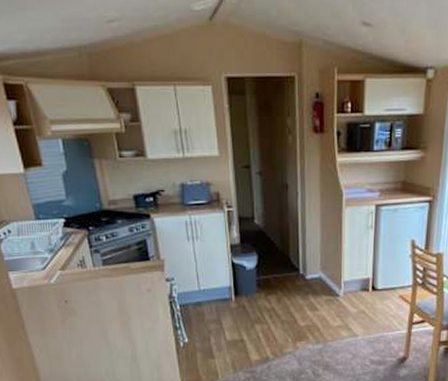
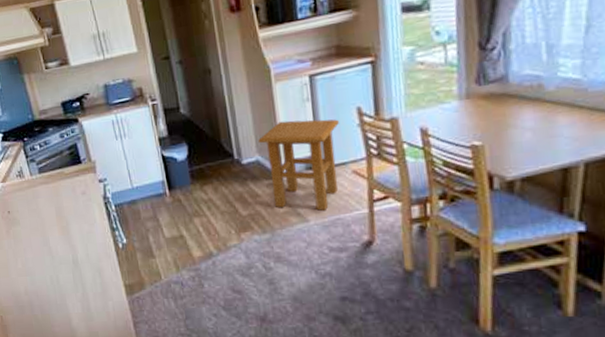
side table: none [323,244,396,328] -> present [258,119,340,211]

